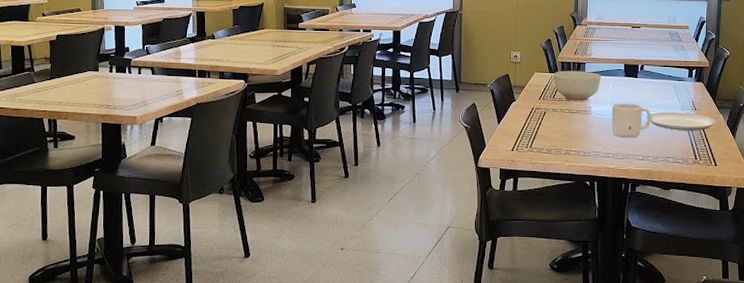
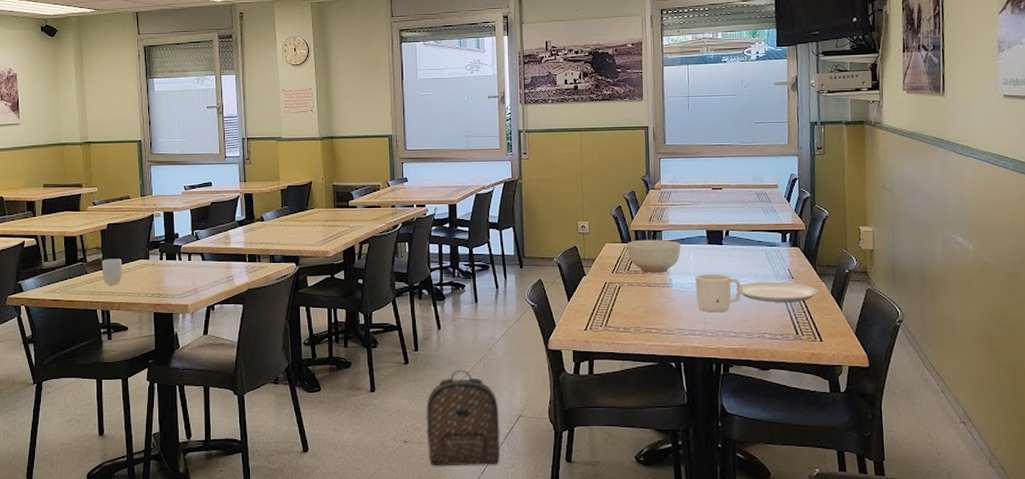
cup: none [49,69,71,95] -> present [101,259,123,285]
backpack: none [361,183,430,272] -> present [425,369,500,467]

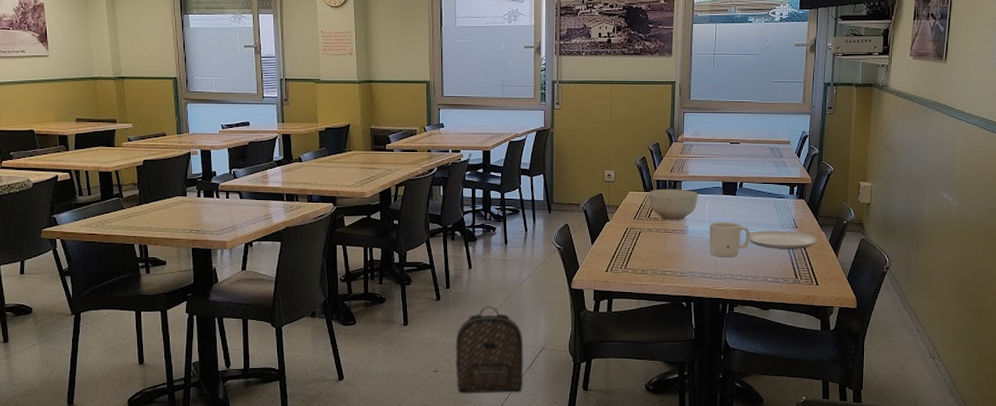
cup: present [101,259,123,285] -> none [138,195,160,221]

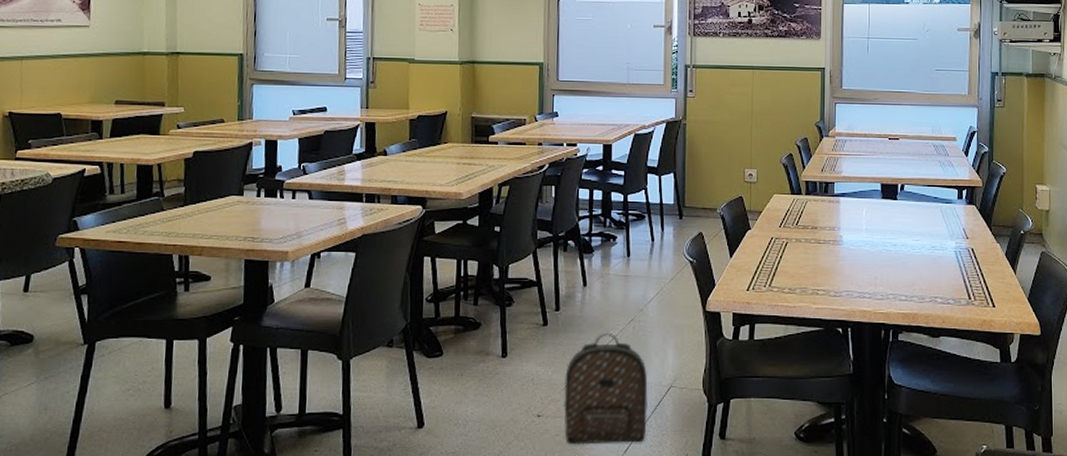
bowl: present [648,189,698,220] -> none [796,191,853,228]
mug: present [709,221,751,258] -> none [867,230,916,274]
plate: present [745,230,819,249] -> none [909,241,993,264]

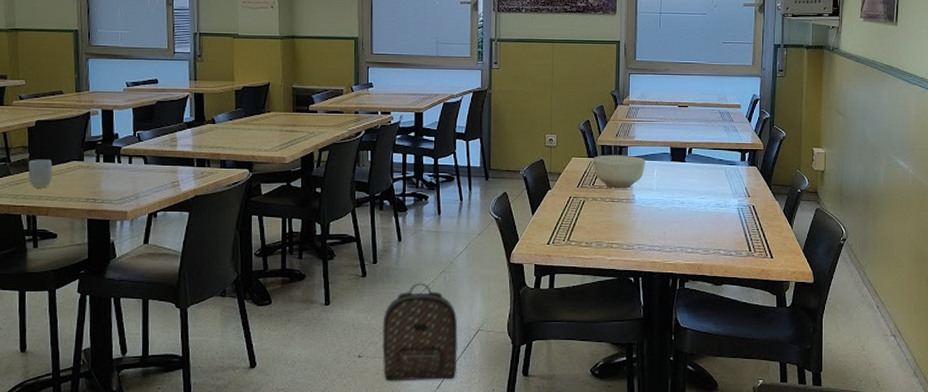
cup: none [182,193,210,225] -> present [28,159,53,188]
bowl: none [796,191,853,228] -> present [593,154,645,188]

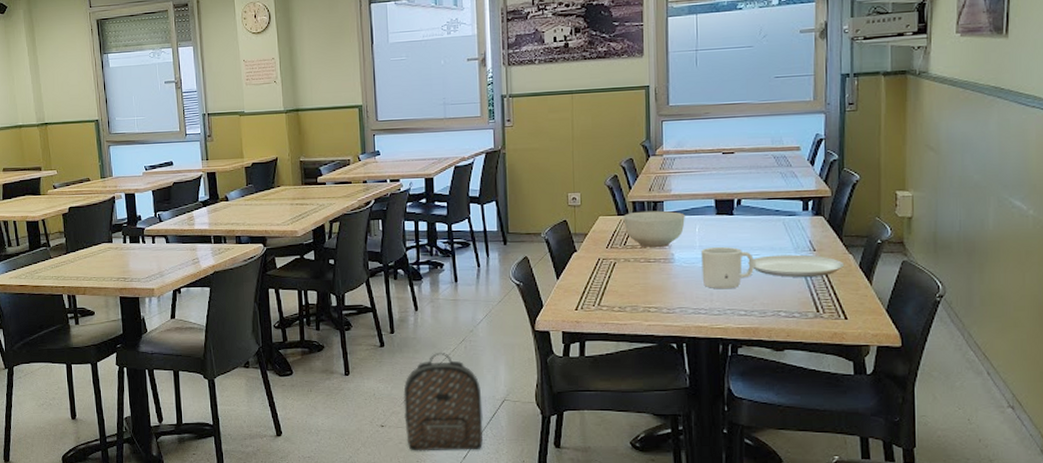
cup: present [28,159,53,188] -> none [65,243,87,270]
mug: none [657,189,701,229] -> present [701,246,755,289]
plate: none [696,199,772,220] -> present [748,254,845,277]

